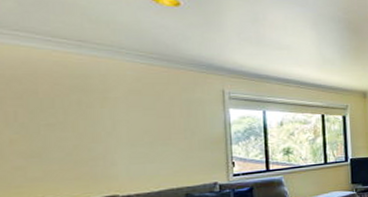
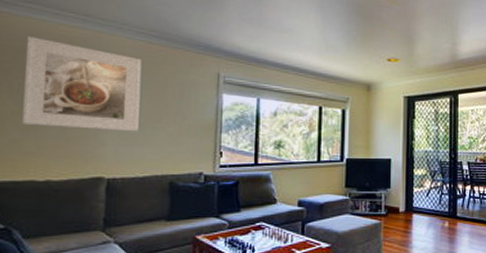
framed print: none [17,64,148,152] -> present [22,36,142,132]

